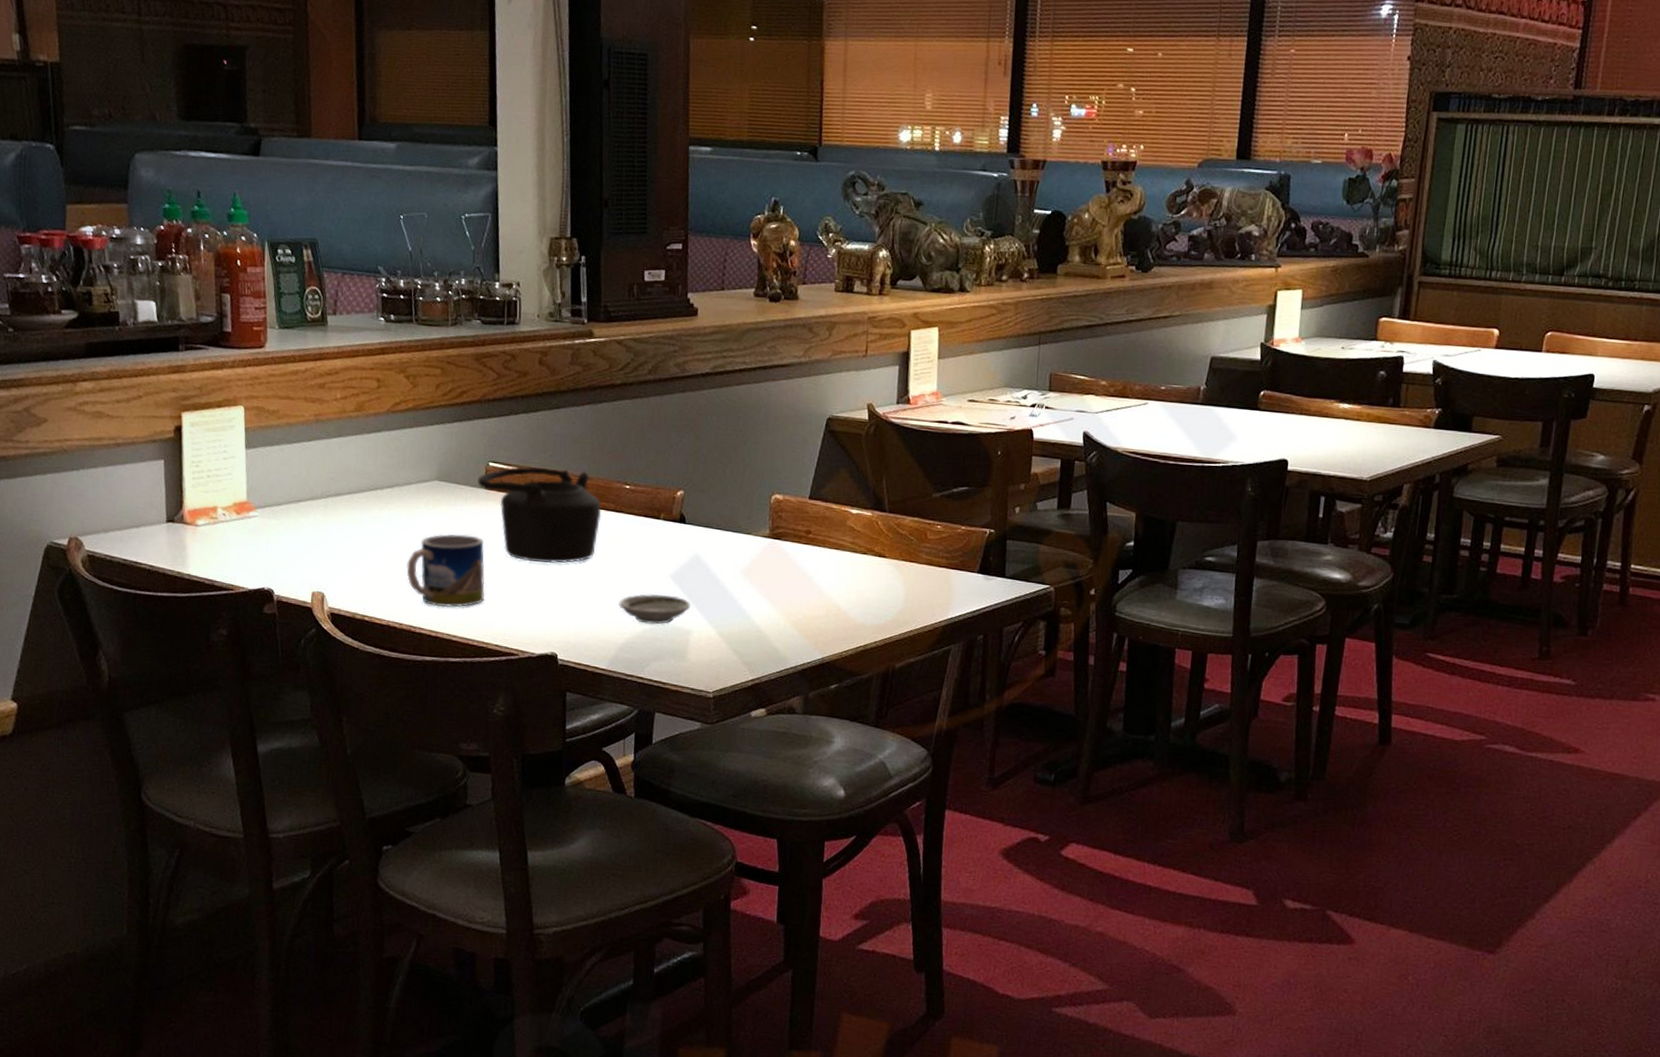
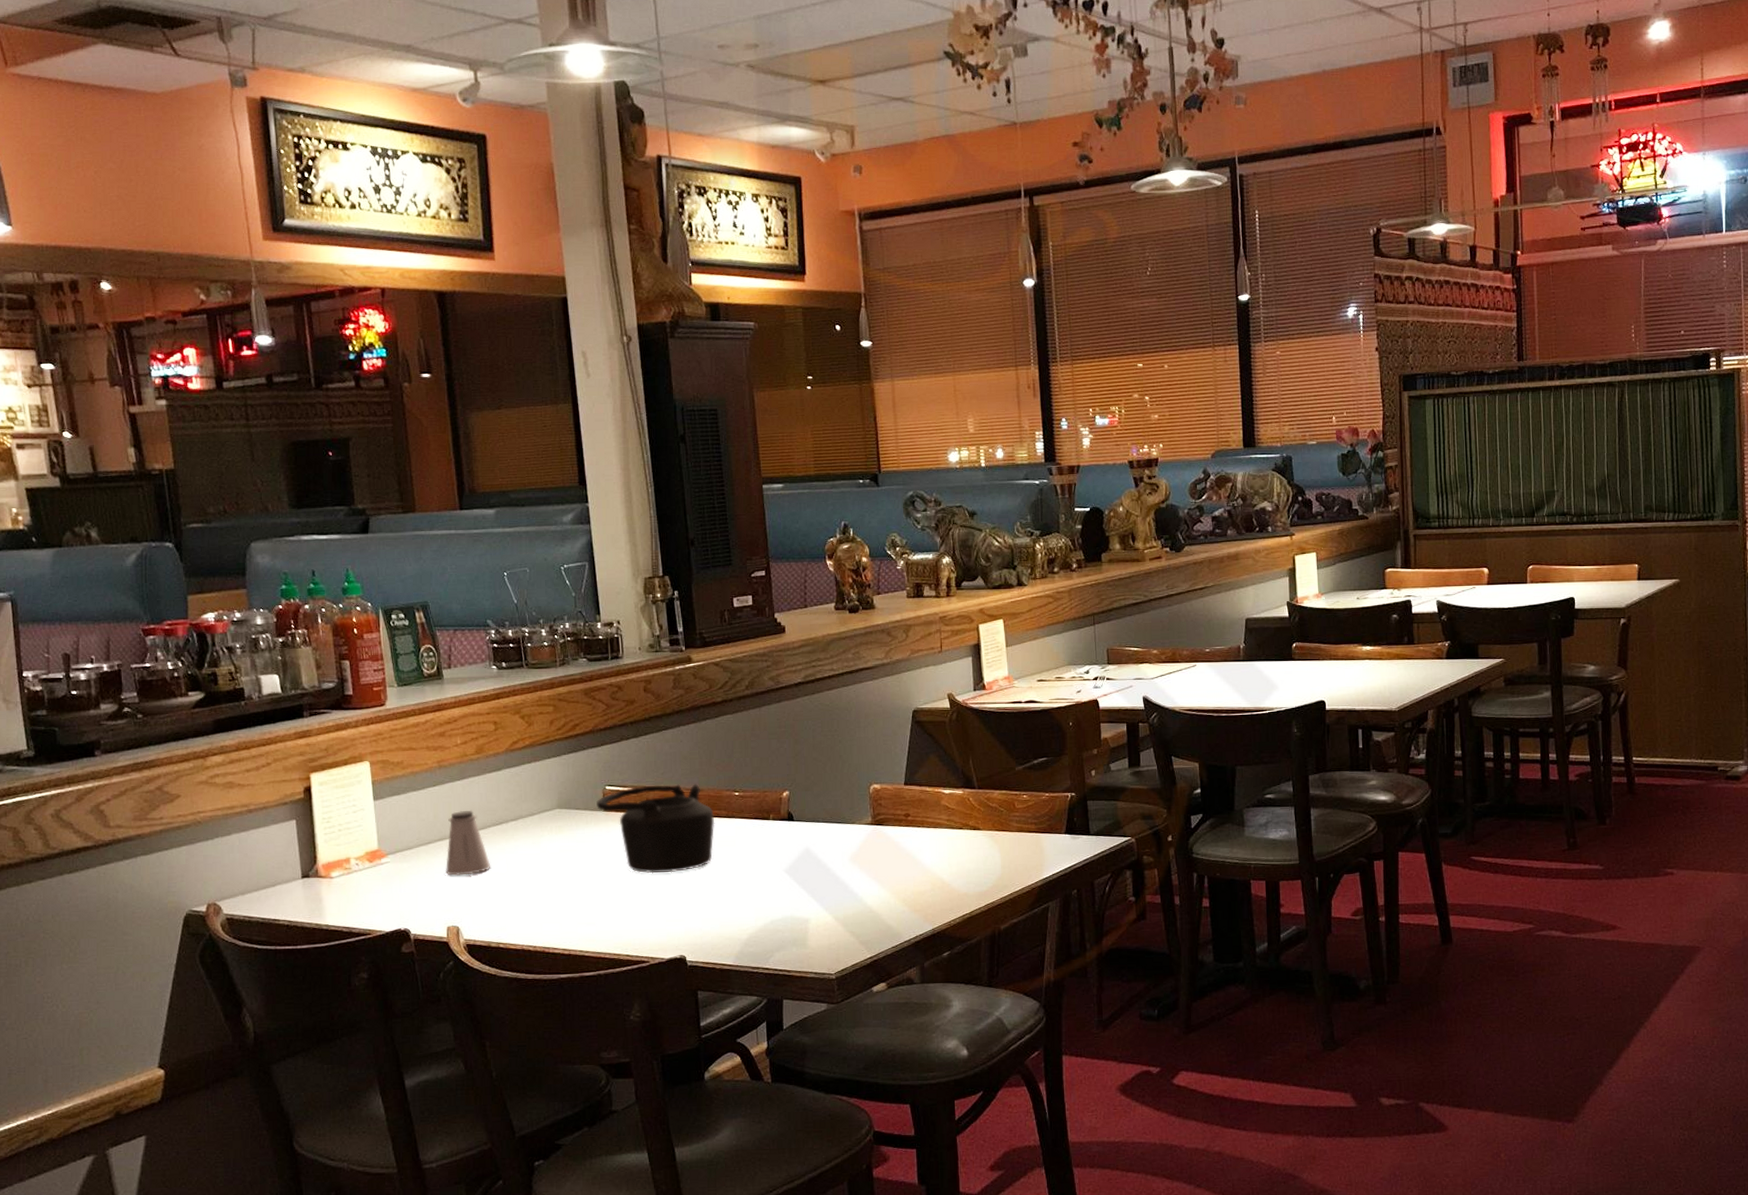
saltshaker: none [314,471,362,540] -> present [445,810,491,876]
mug: present [406,533,485,608] -> none [536,855,613,926]
saucer: present [619,593,691,625] -> none [739,888,806,918]

